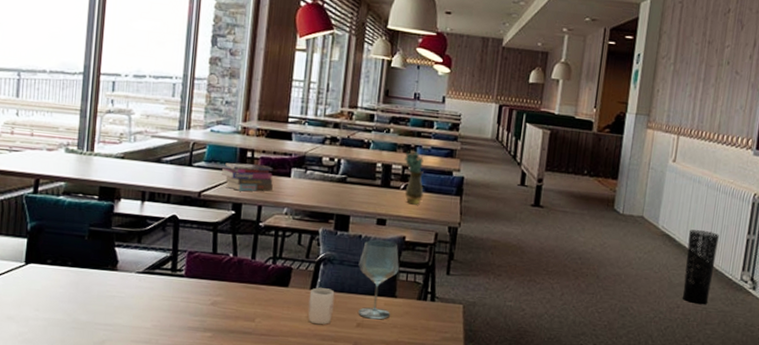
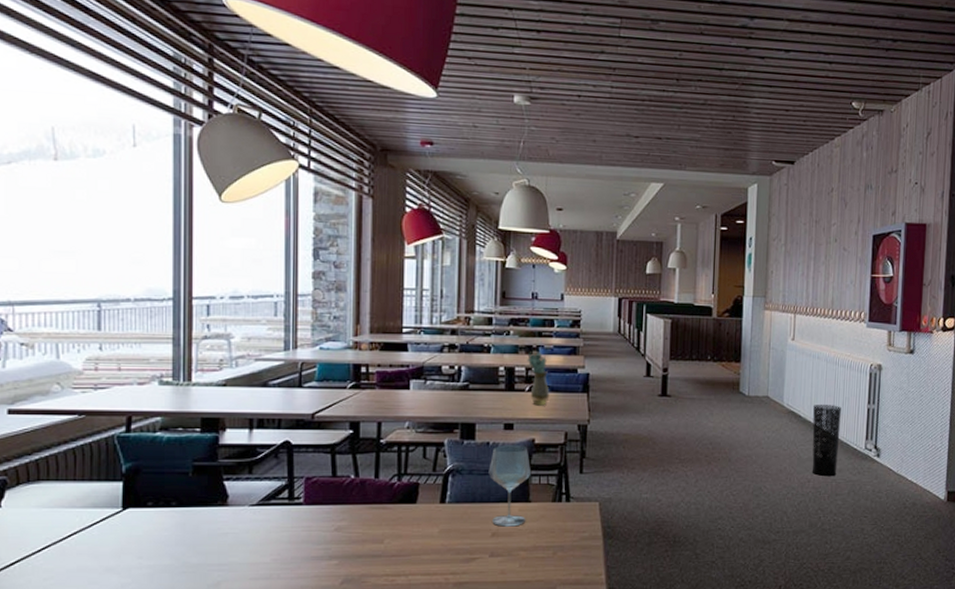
books: present [222,163,273,192] -> none [336,378,391,409]
mug: present [307,287,335,325] -> none [439,500,466,539]

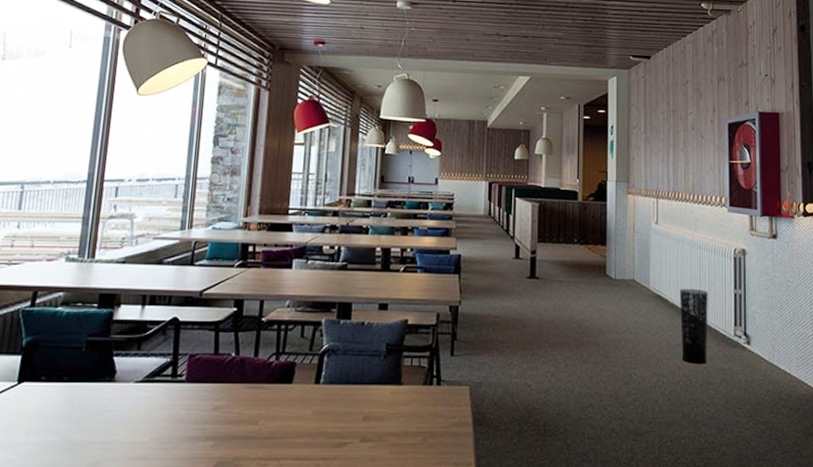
wine glass: present [488,445,532,527] -> none [362,325,404,410]
vase: present [527,352,550,406] -> none [402,233,423,286]

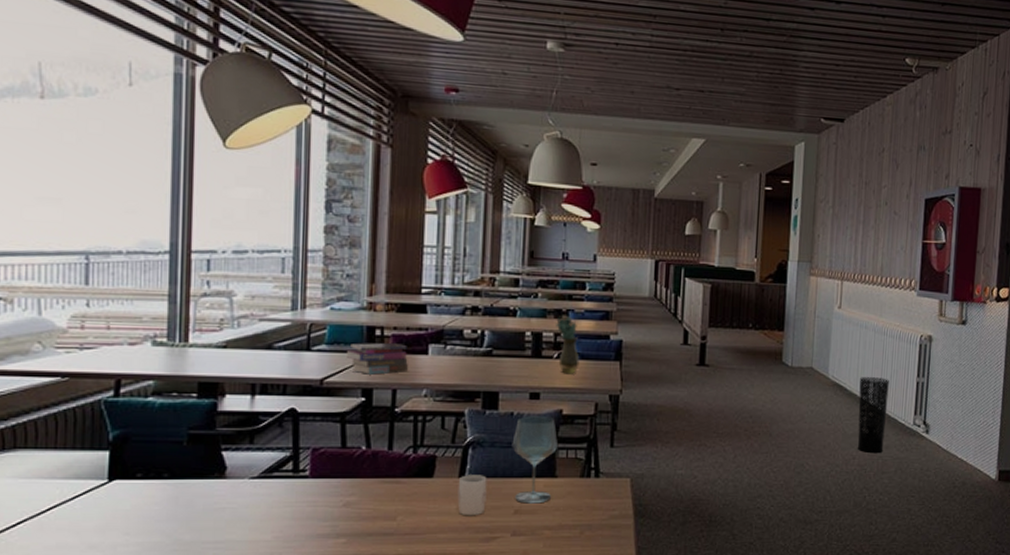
books: none [224,258,275,287] -> present [347,342,408,375]
mug: none [312,381,340,422] -> present [457,475,487,516]
wine glass: none [362,325,404,410] -> present [512,416,559,504]
vase: none [402,233,423,286] -> present [556,316,580,374]

